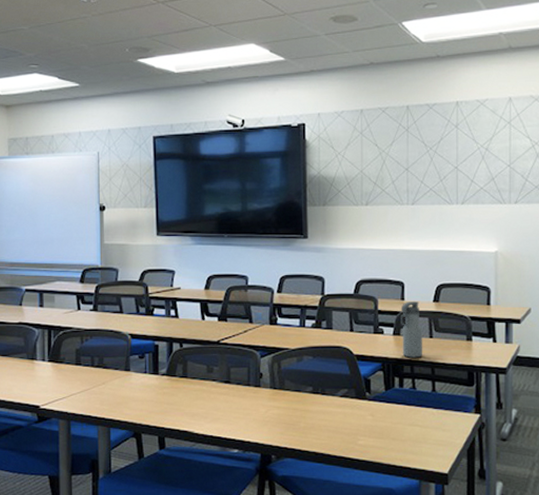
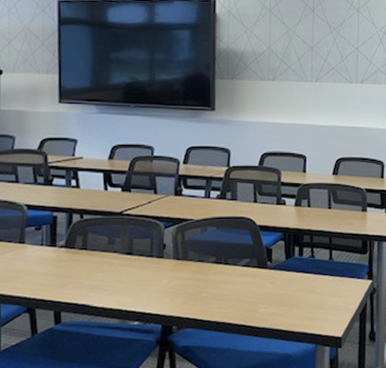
water bottle: present [400,302,423,358] -> none [302,174,323,228]

